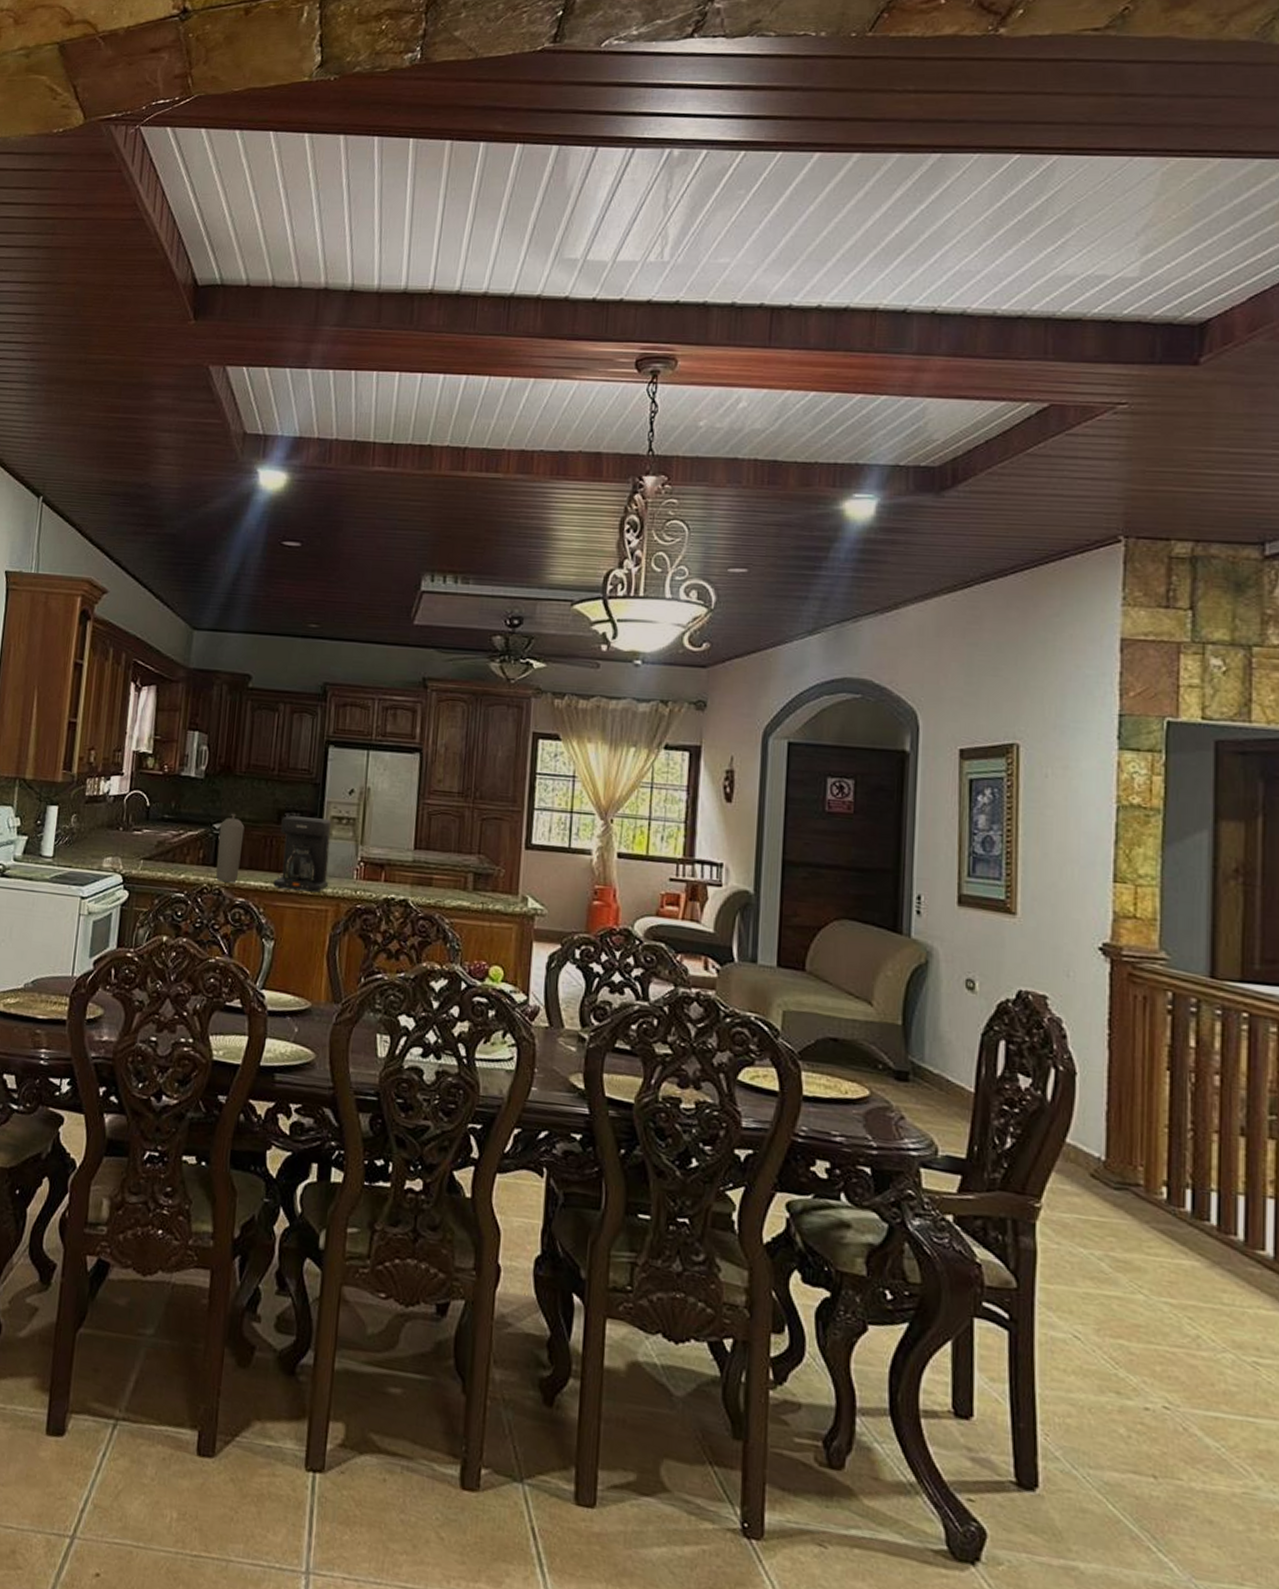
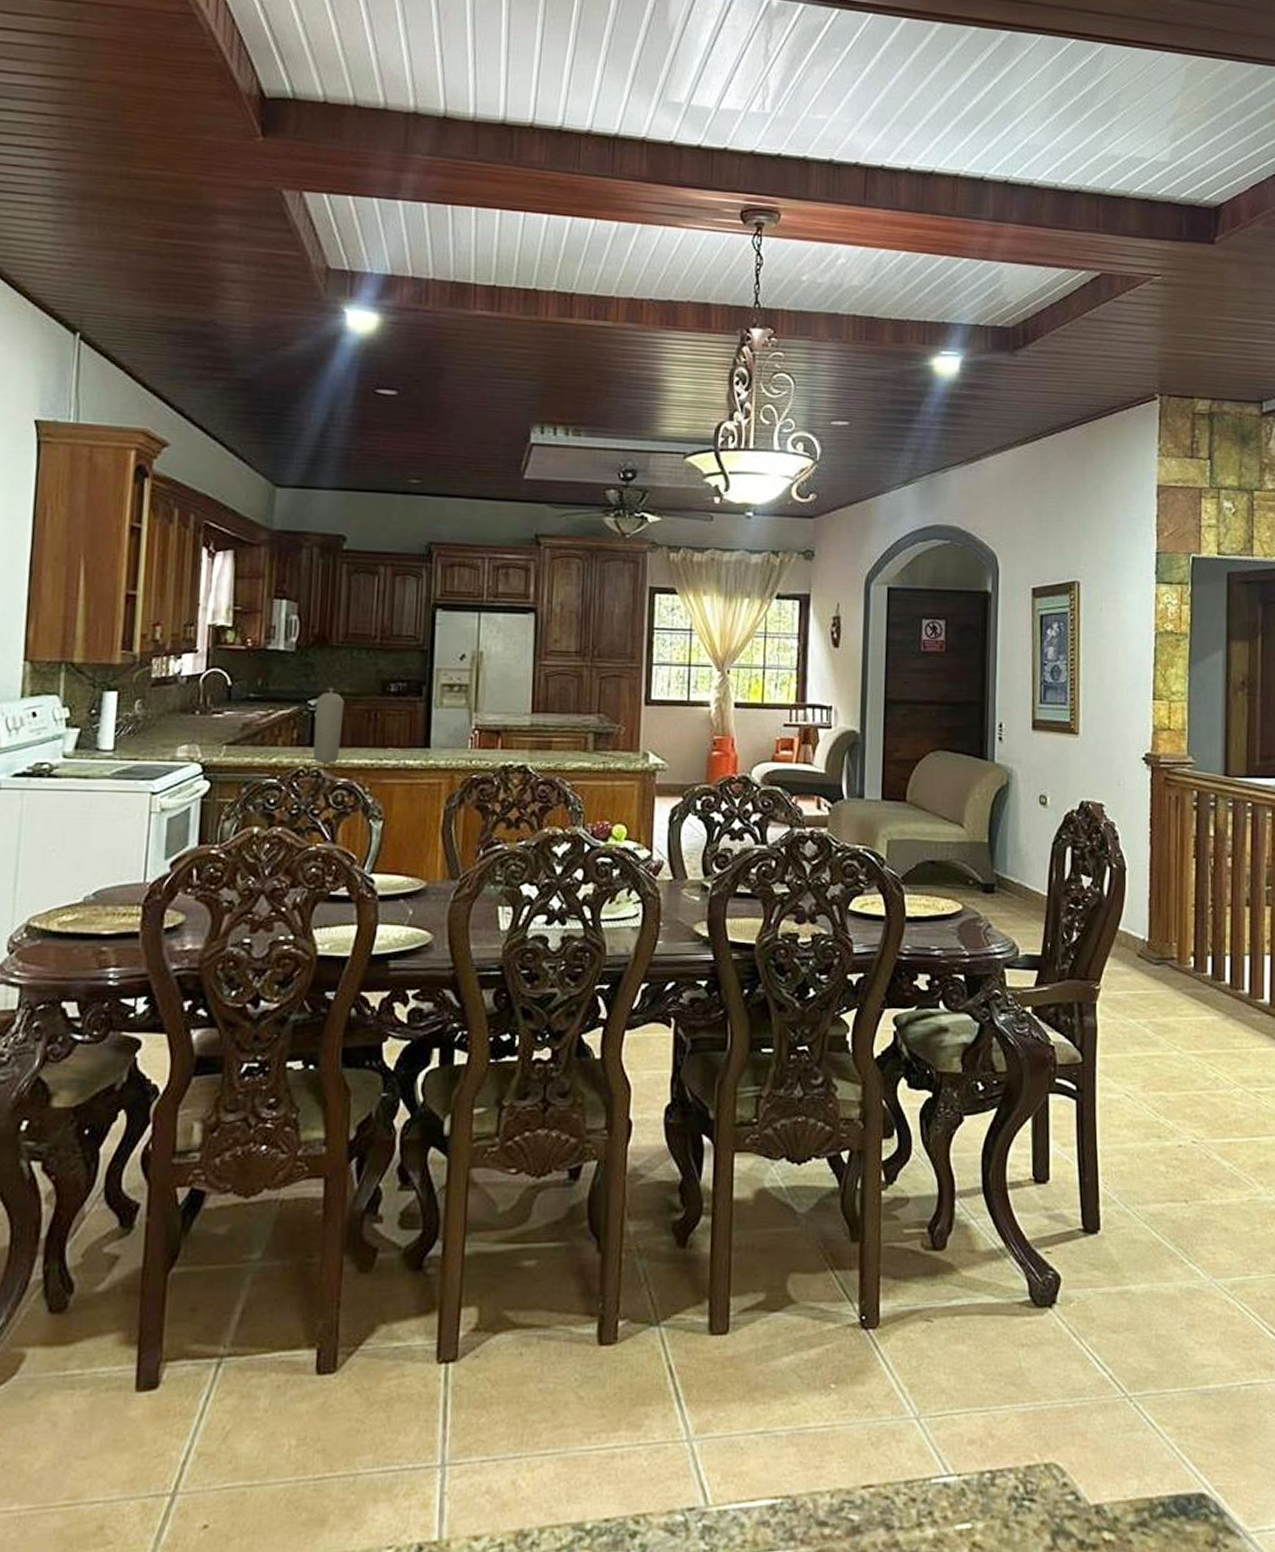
coffee maker: present [273,815,332,892] -> none [379,686,442,766]

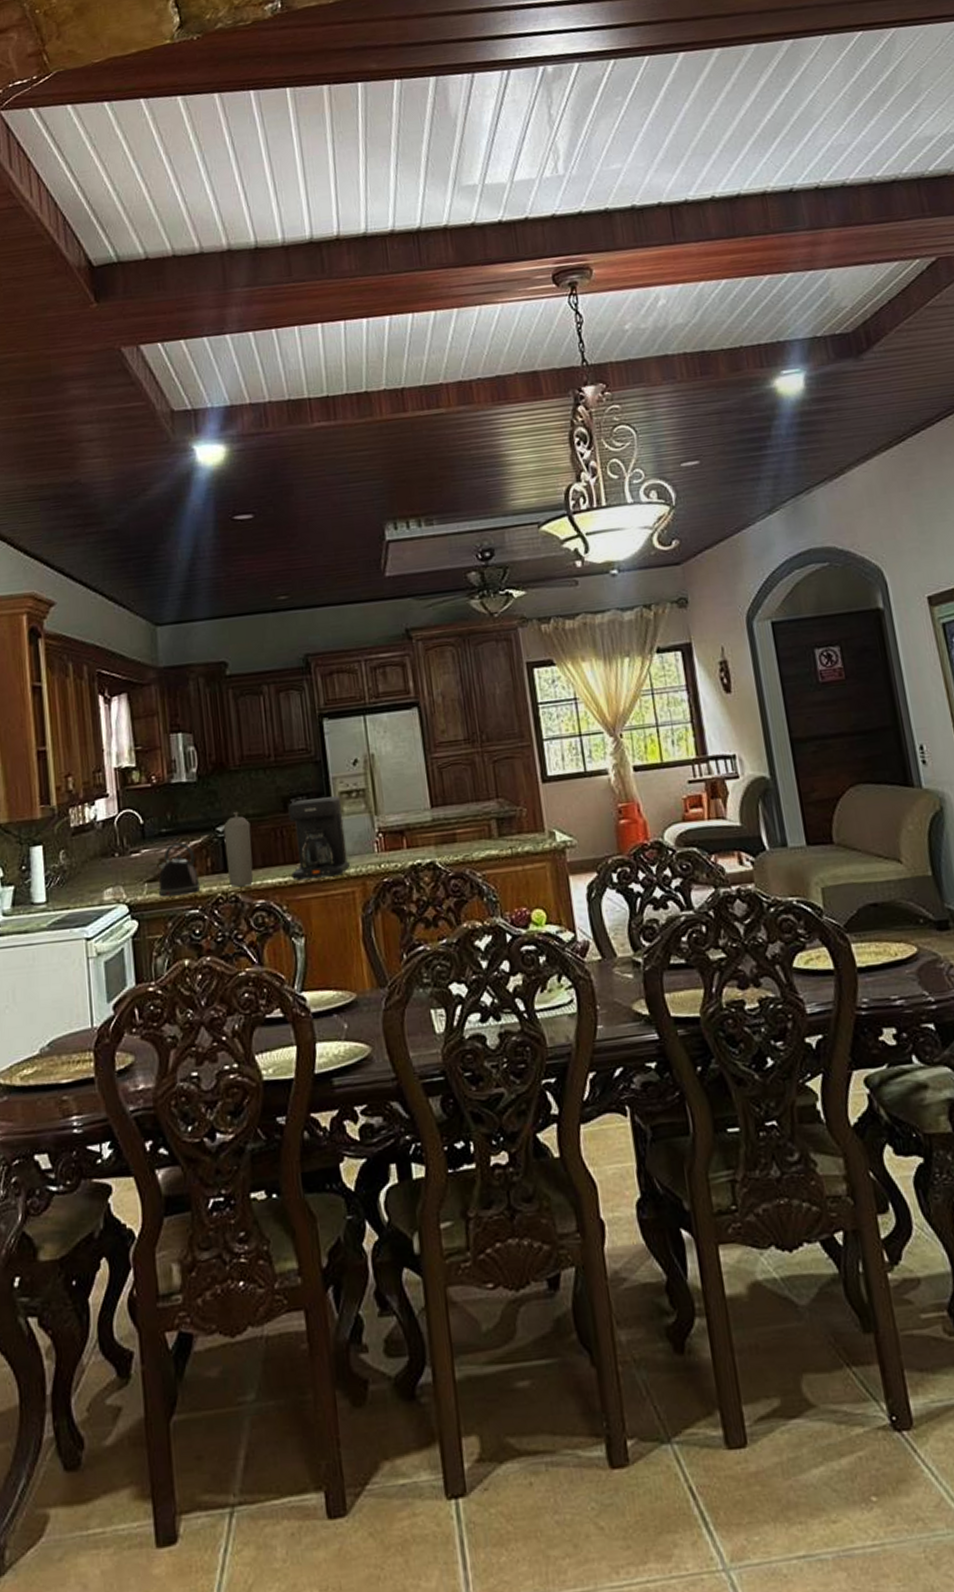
kettle: none [237,708,283,763] -> present [158,841,201,897]
coffee maker: none [379,686,442,766] -> present [288,796,350,880]

